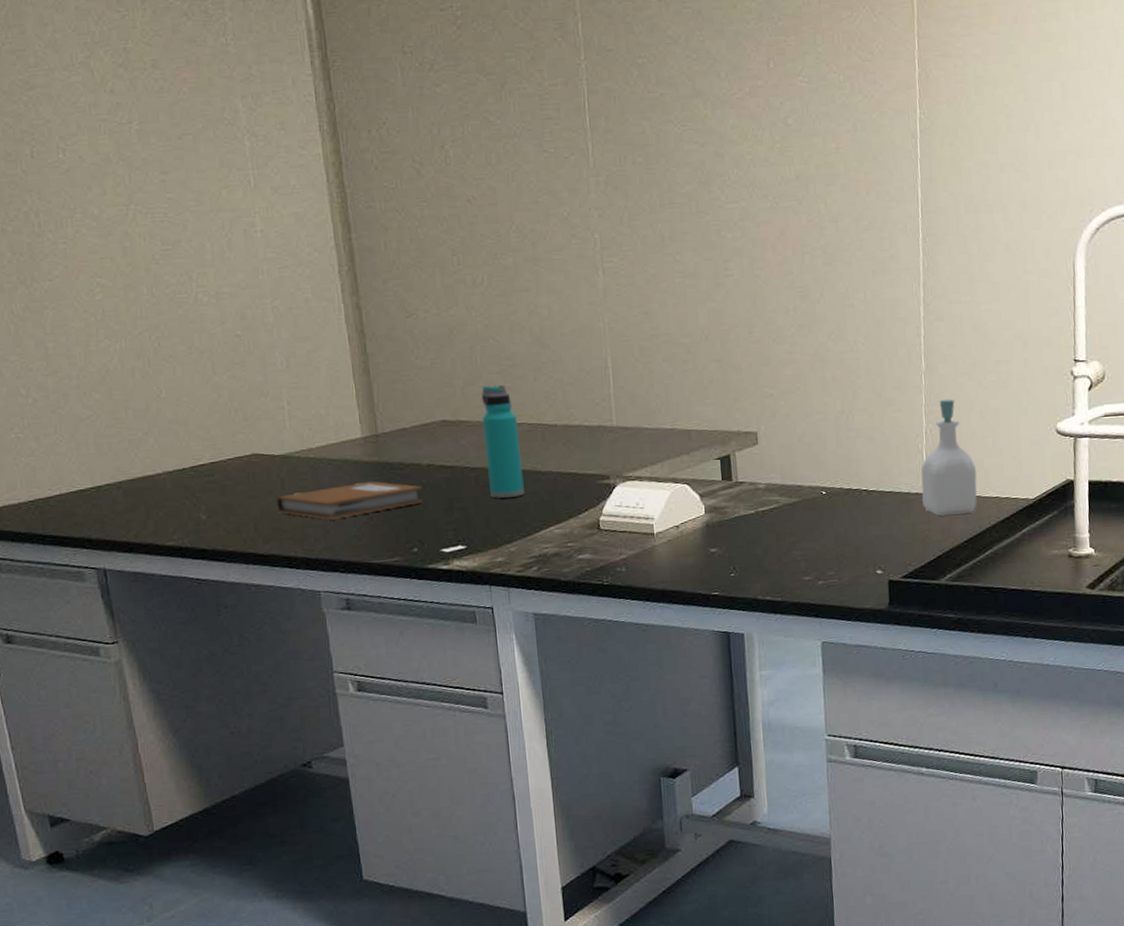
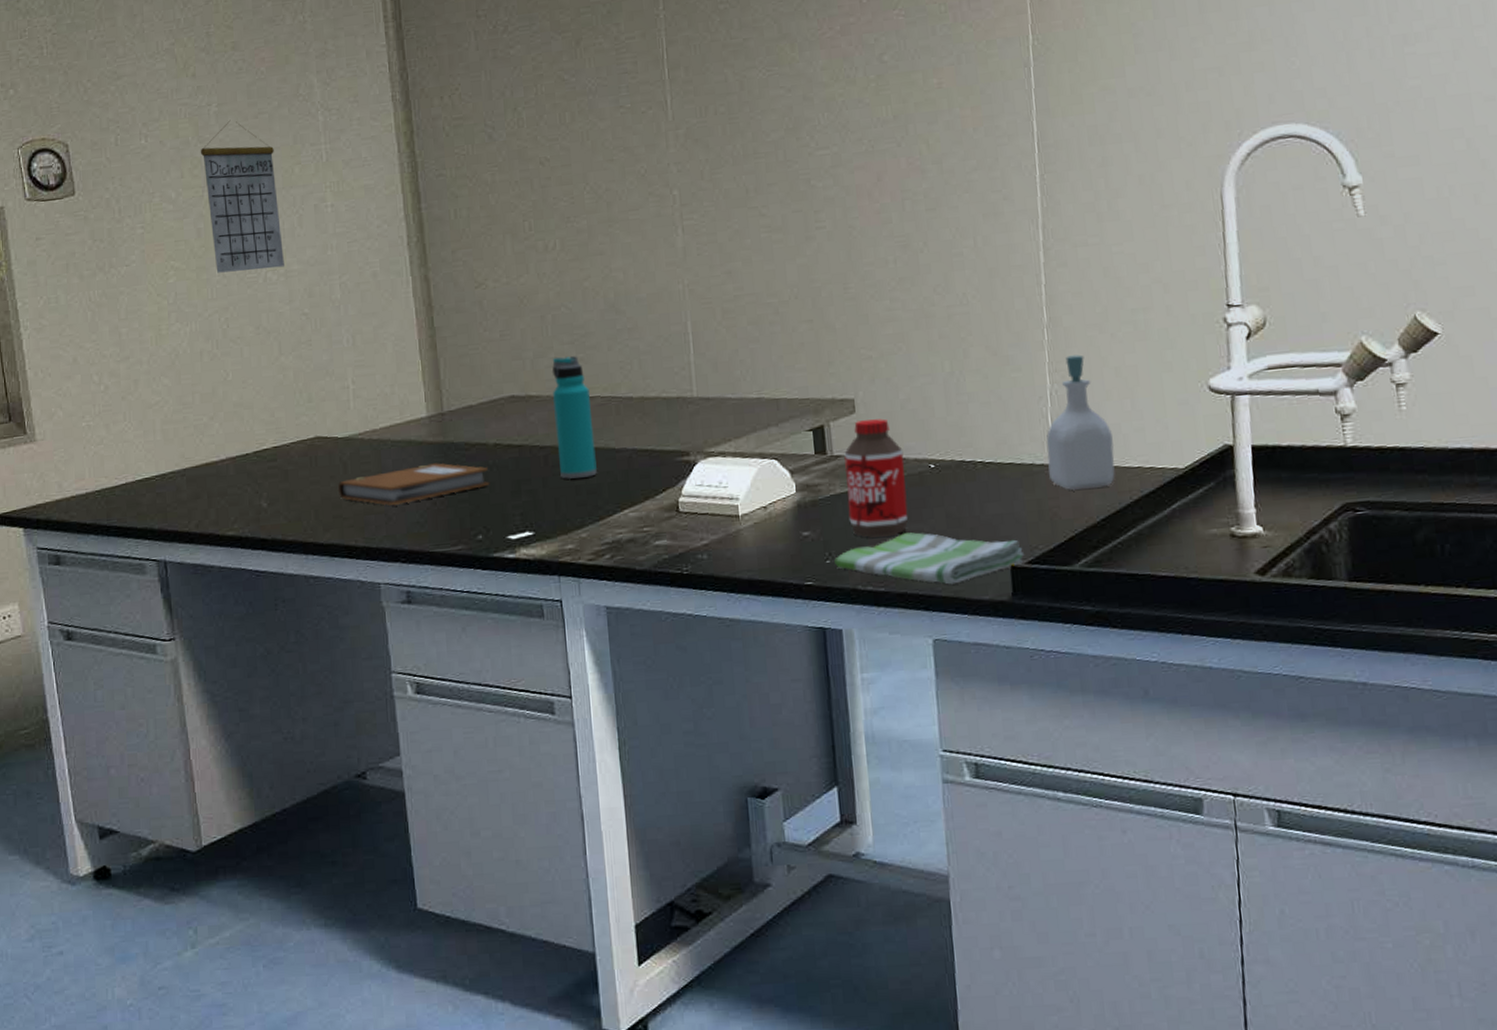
calendar: none [122,139,215,292] -> present [200,120,284,273]
dish towel: none [738,550,900,596] -> present [834,532,1025,585]
bottle: none [747,450,802,554] -> present [844,419,908,538]

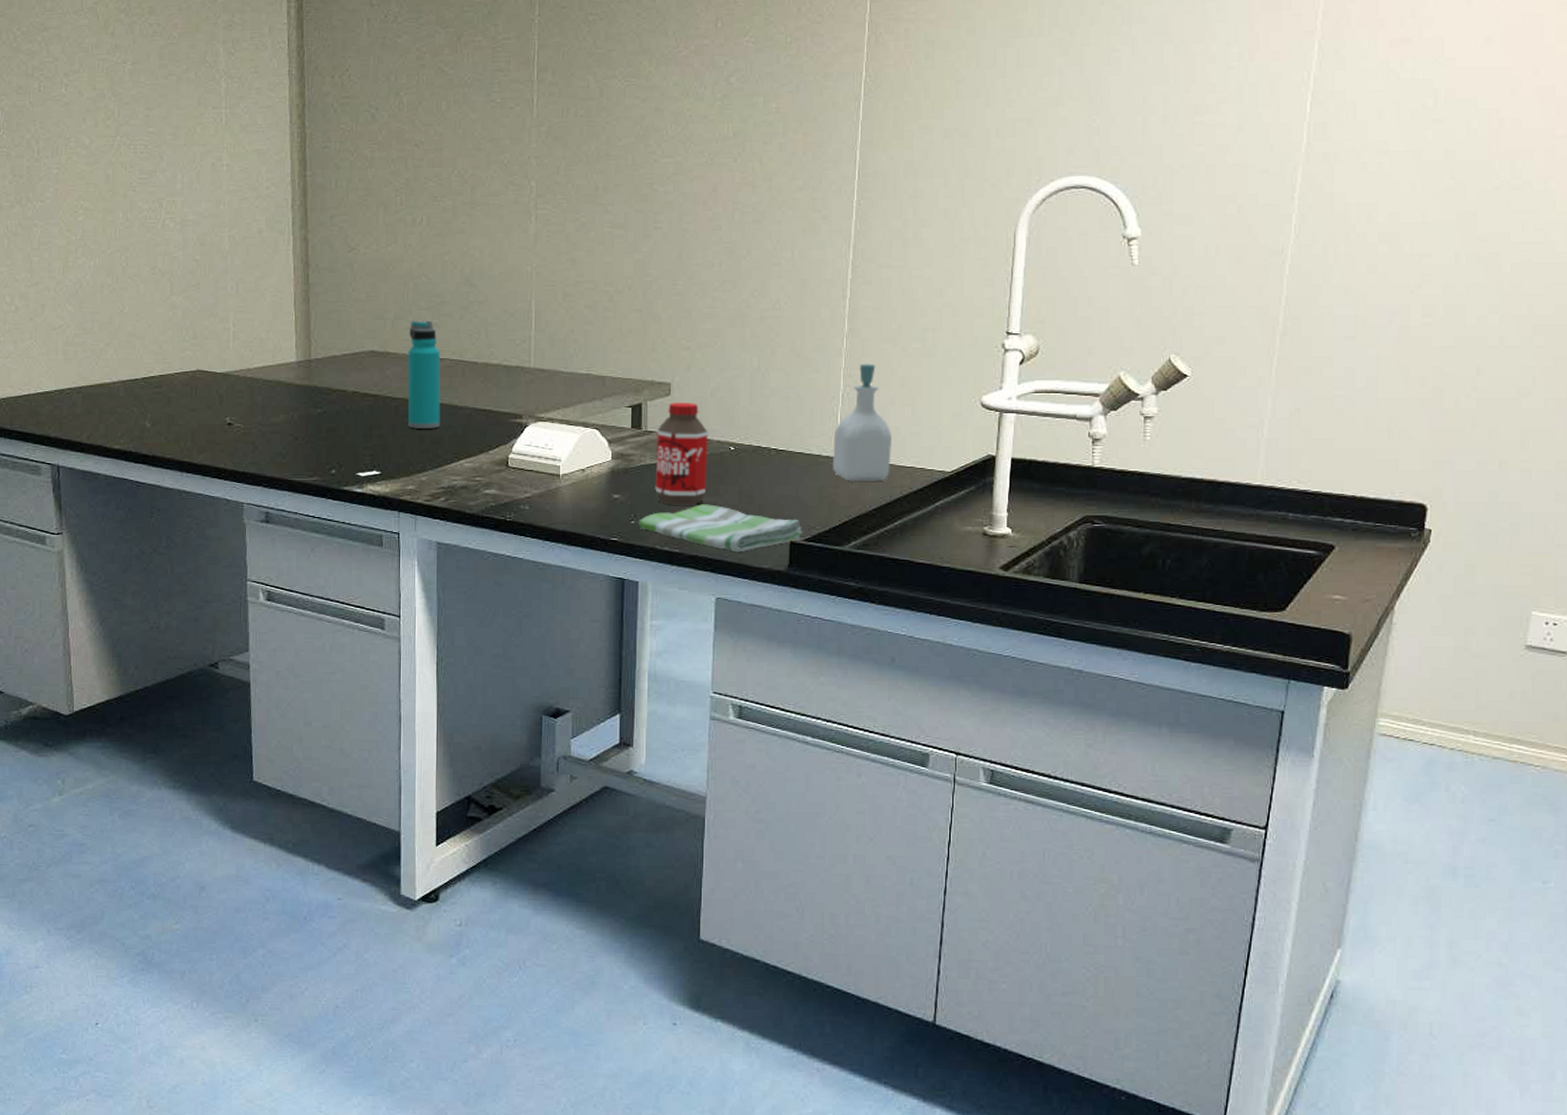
calendar: present [200,120,284,273] -> none [113,78,181,217]
notebook: present [337,463,490,506] -> none [213,403,346,437]

